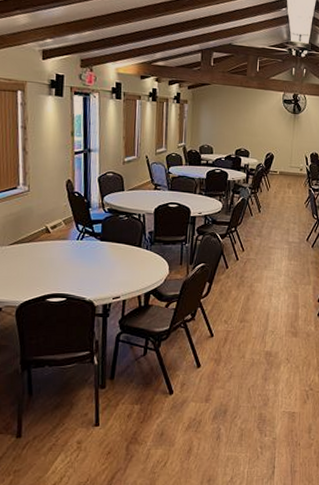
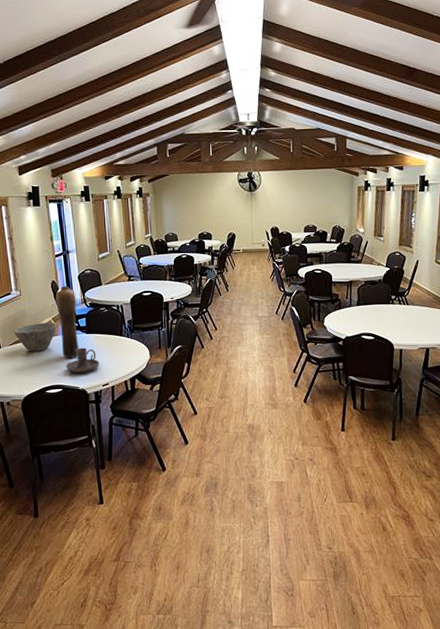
bowl: none [15,223,68,255] -> present [13,322,57,352]
vase: none [69,186,94,266] -> present [55,286,79,359]
candle holder: none [73,255,113,283] -> present [66,348,100,373]

